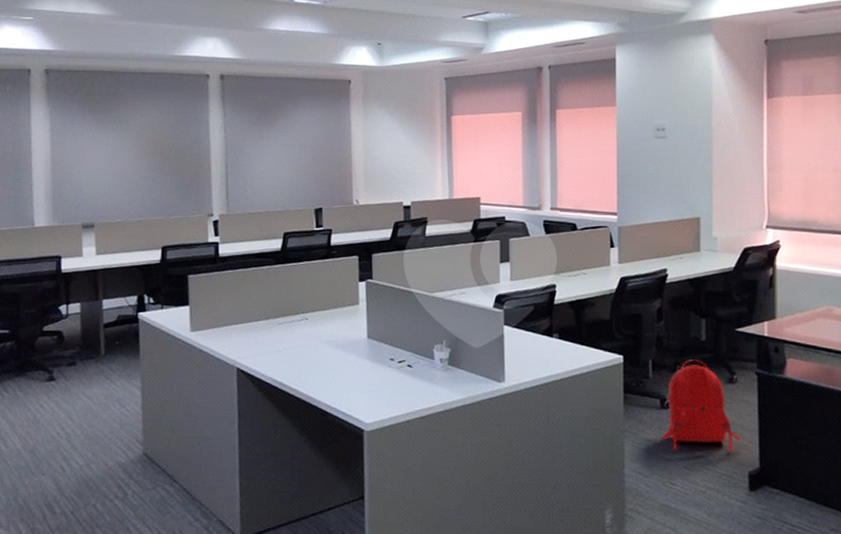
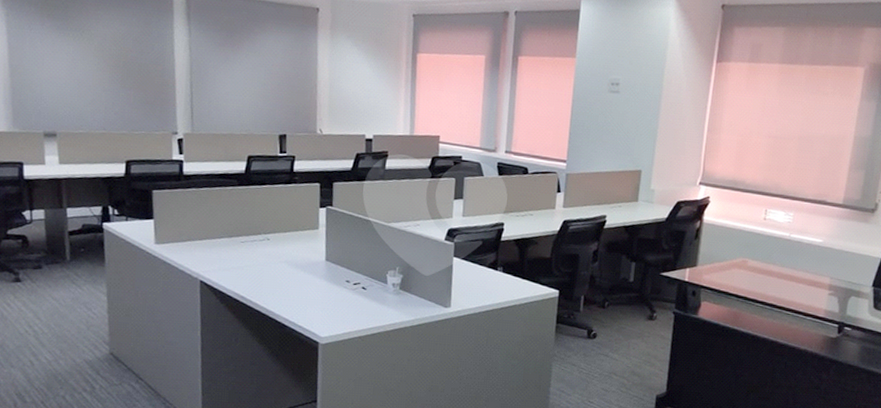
backpack: present [661,360,742,452] -> none [585,297,654,378]

